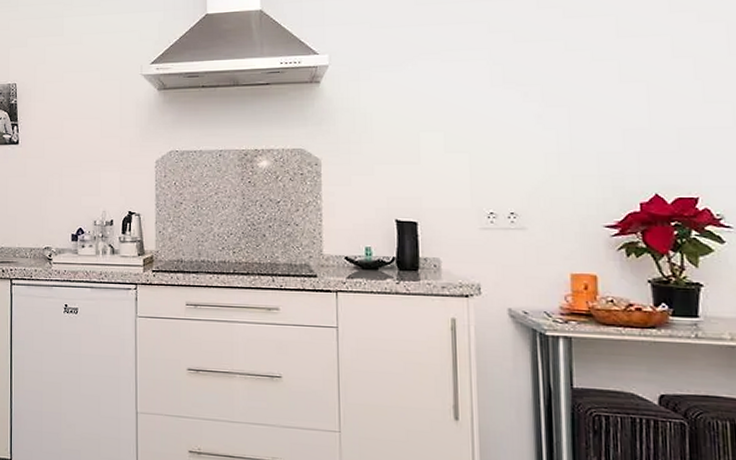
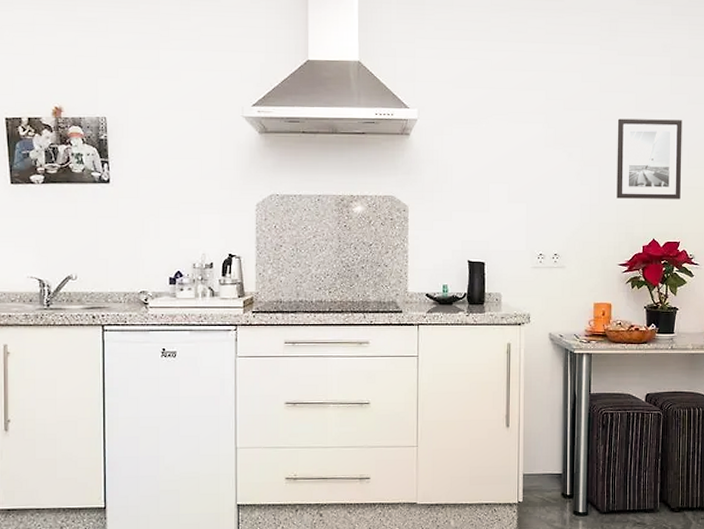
wall art: none [591,43,695,145] -> present [616,118,682,199]

